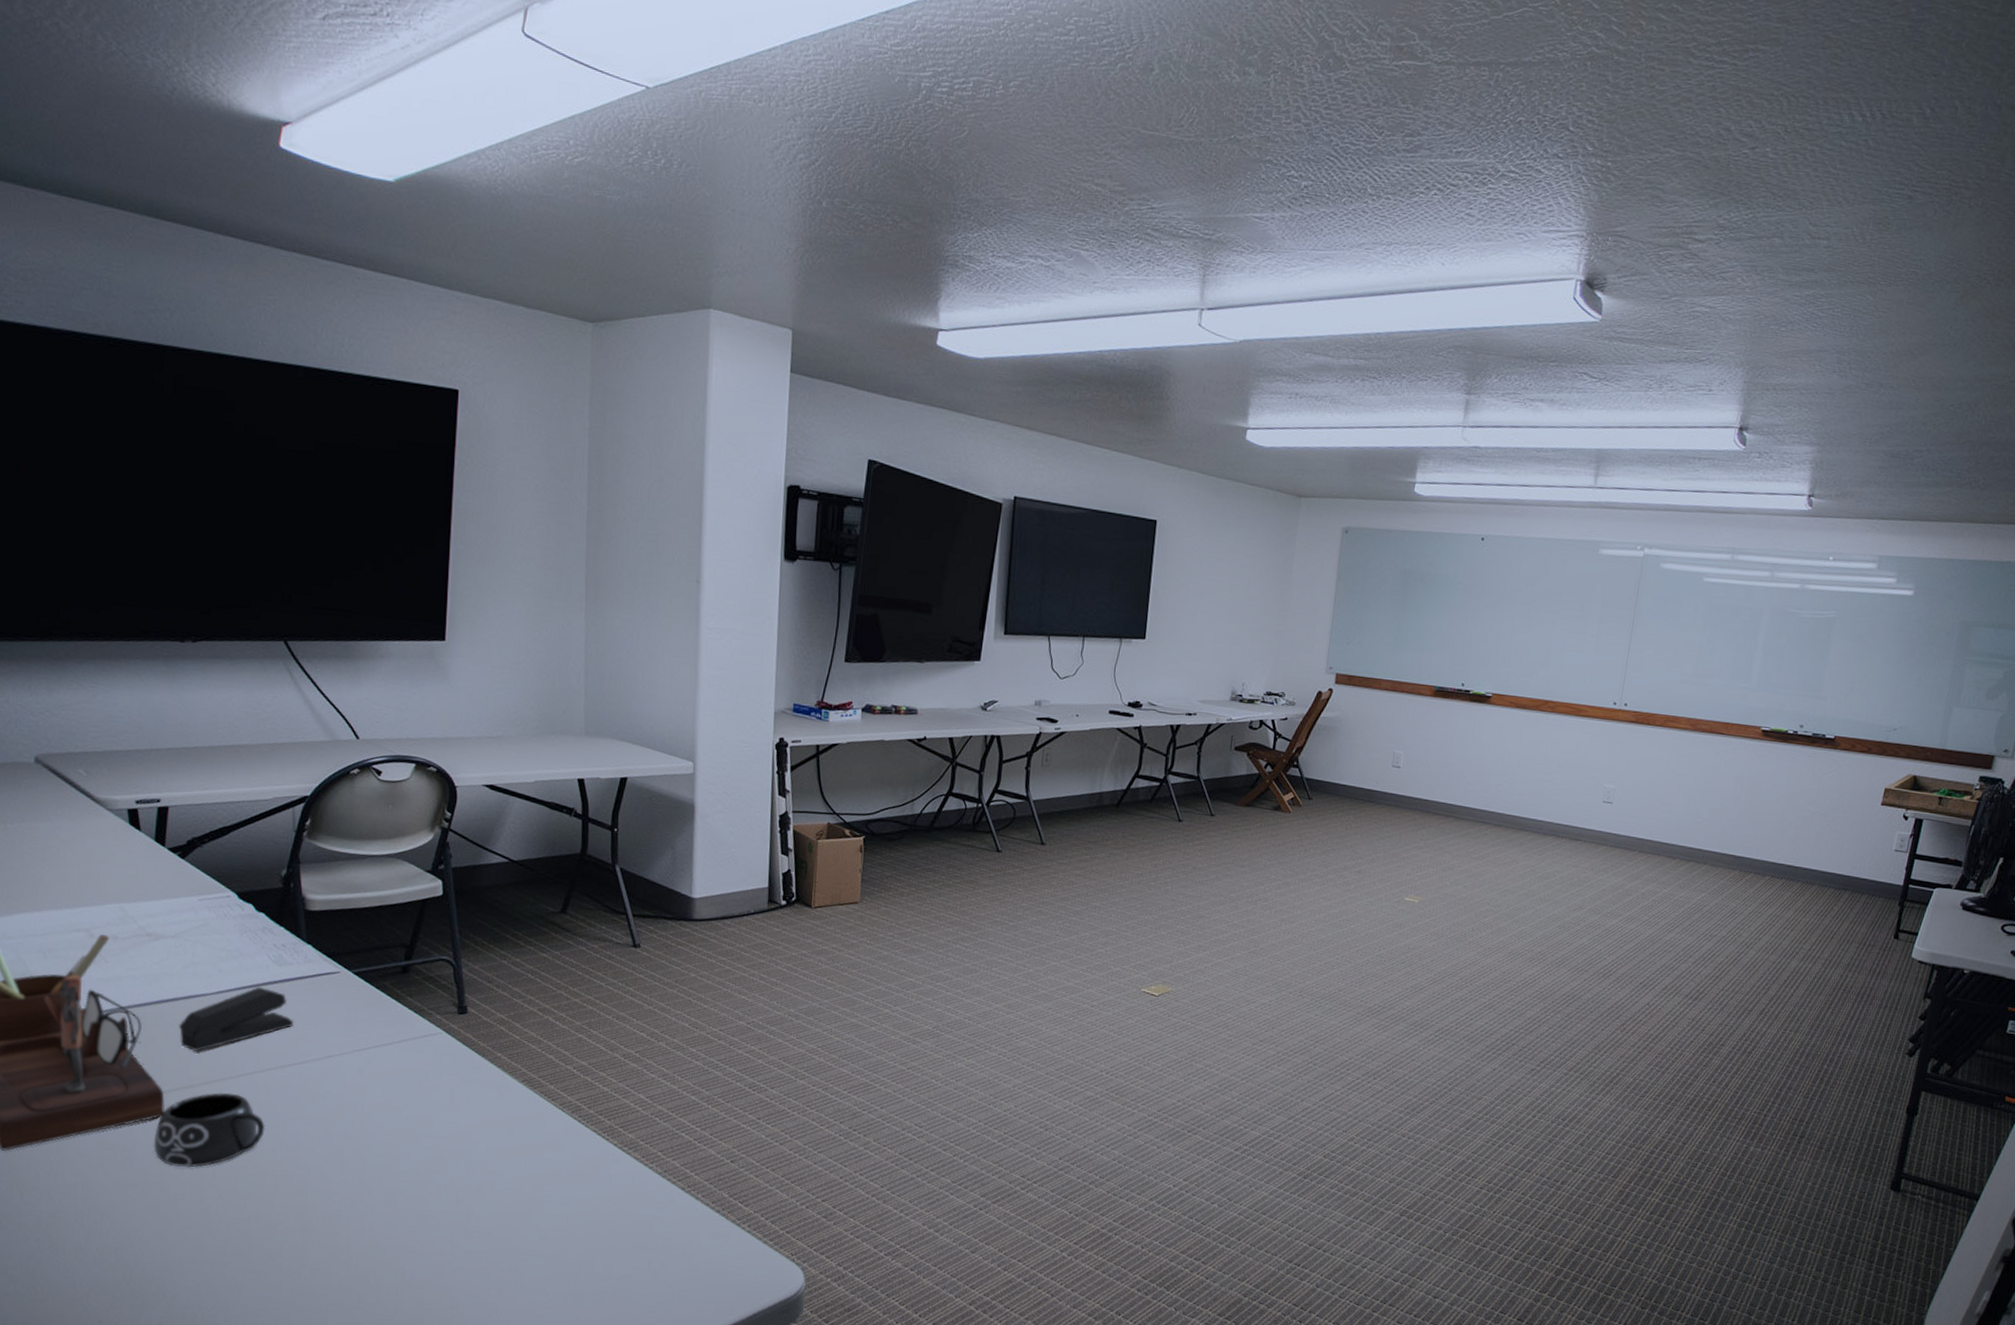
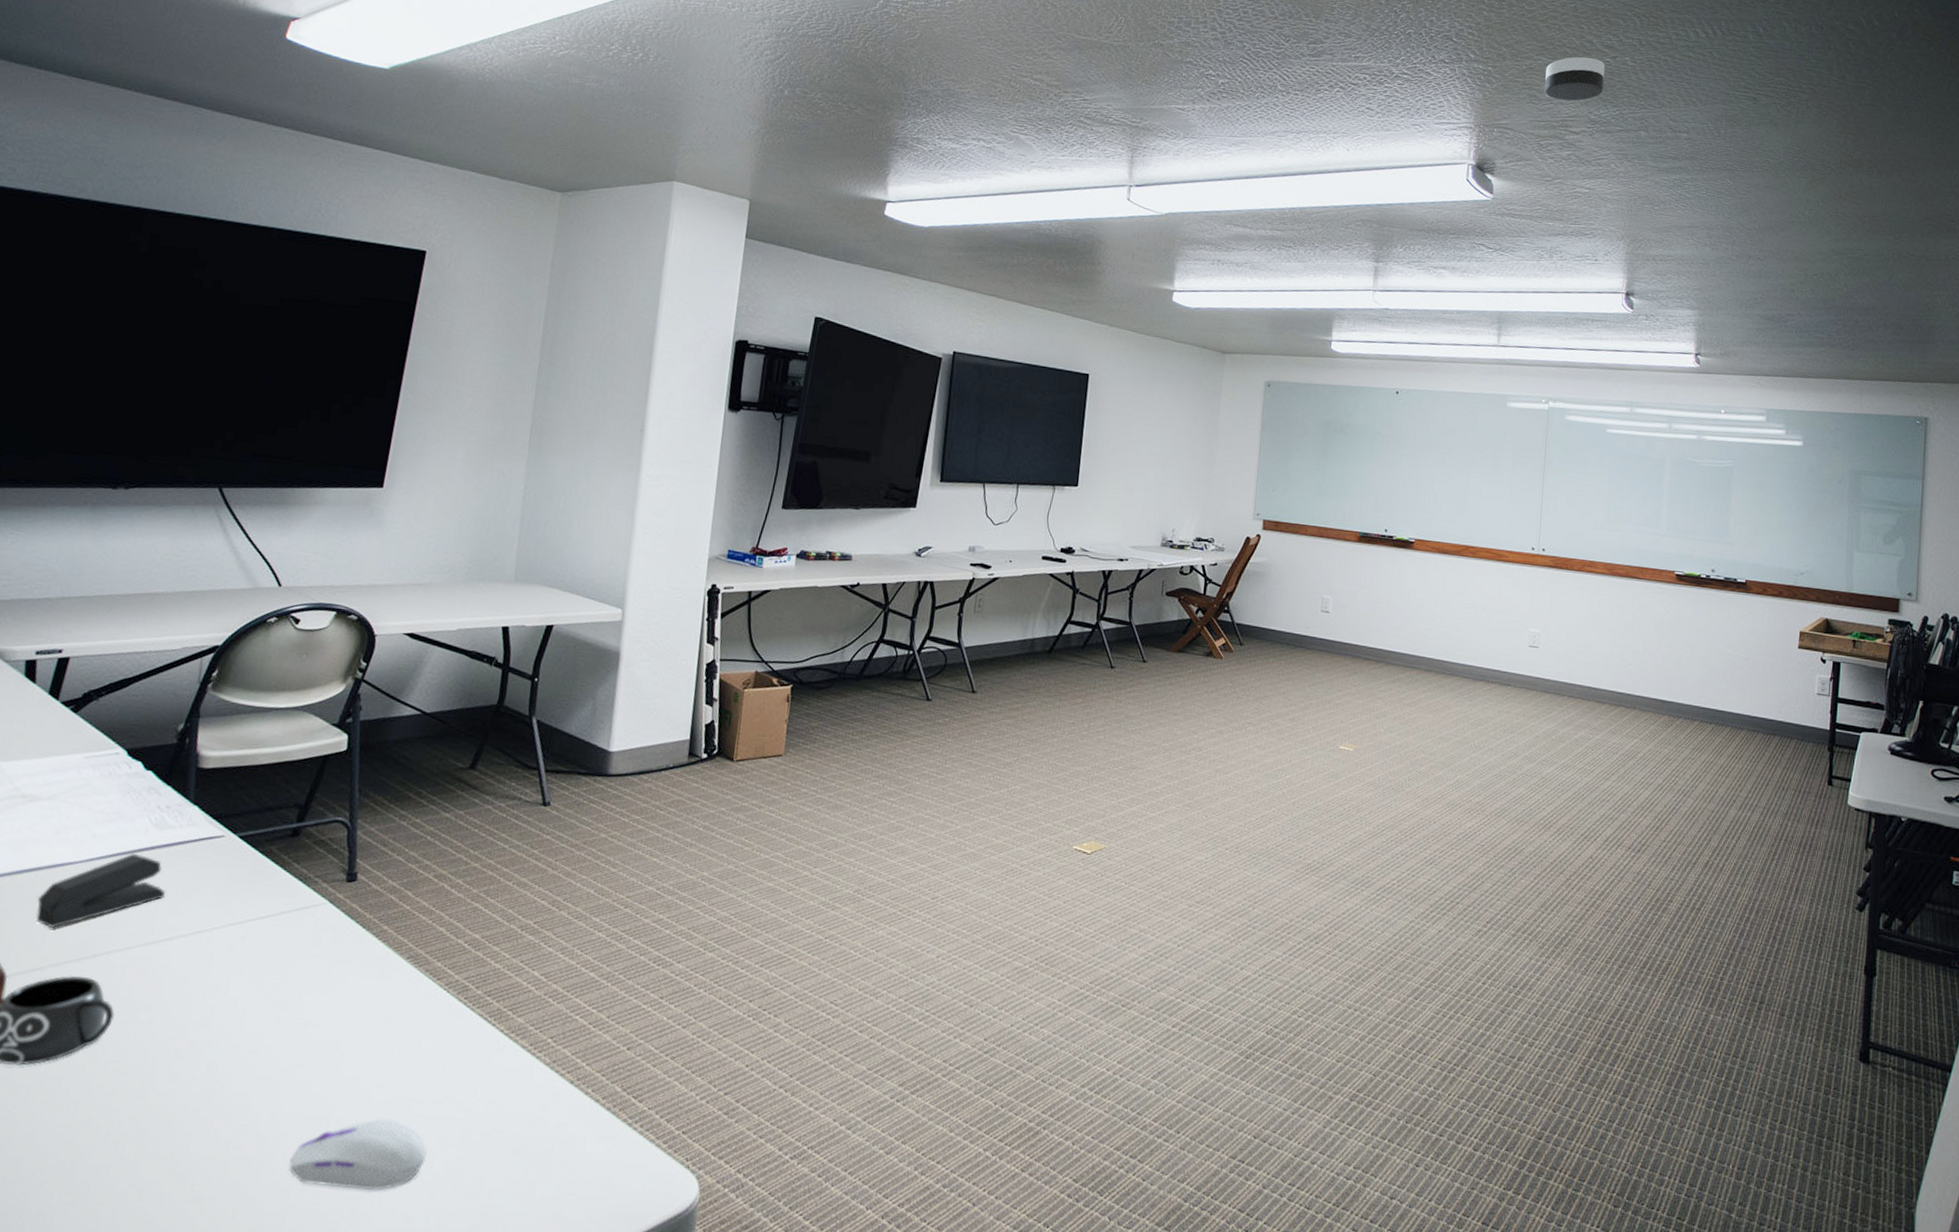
computer mouse: none [439,1215,559,1275] -> present [288,1117,427,1191]
smoke detector: none [1669,147,1742,203] -> present [1544,56,1605,102]

